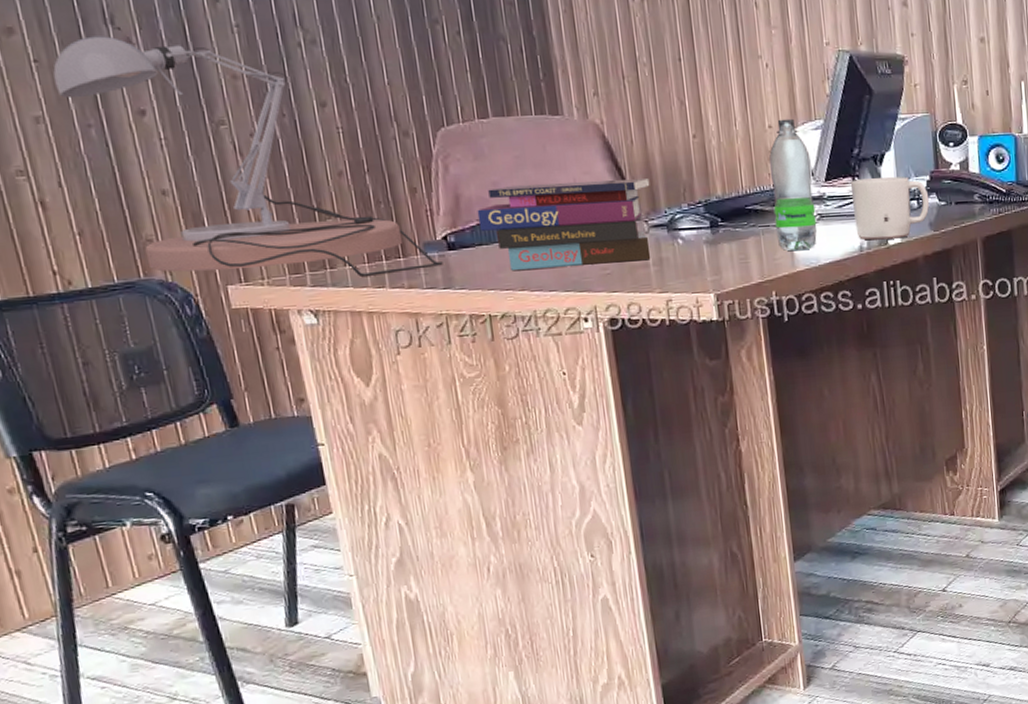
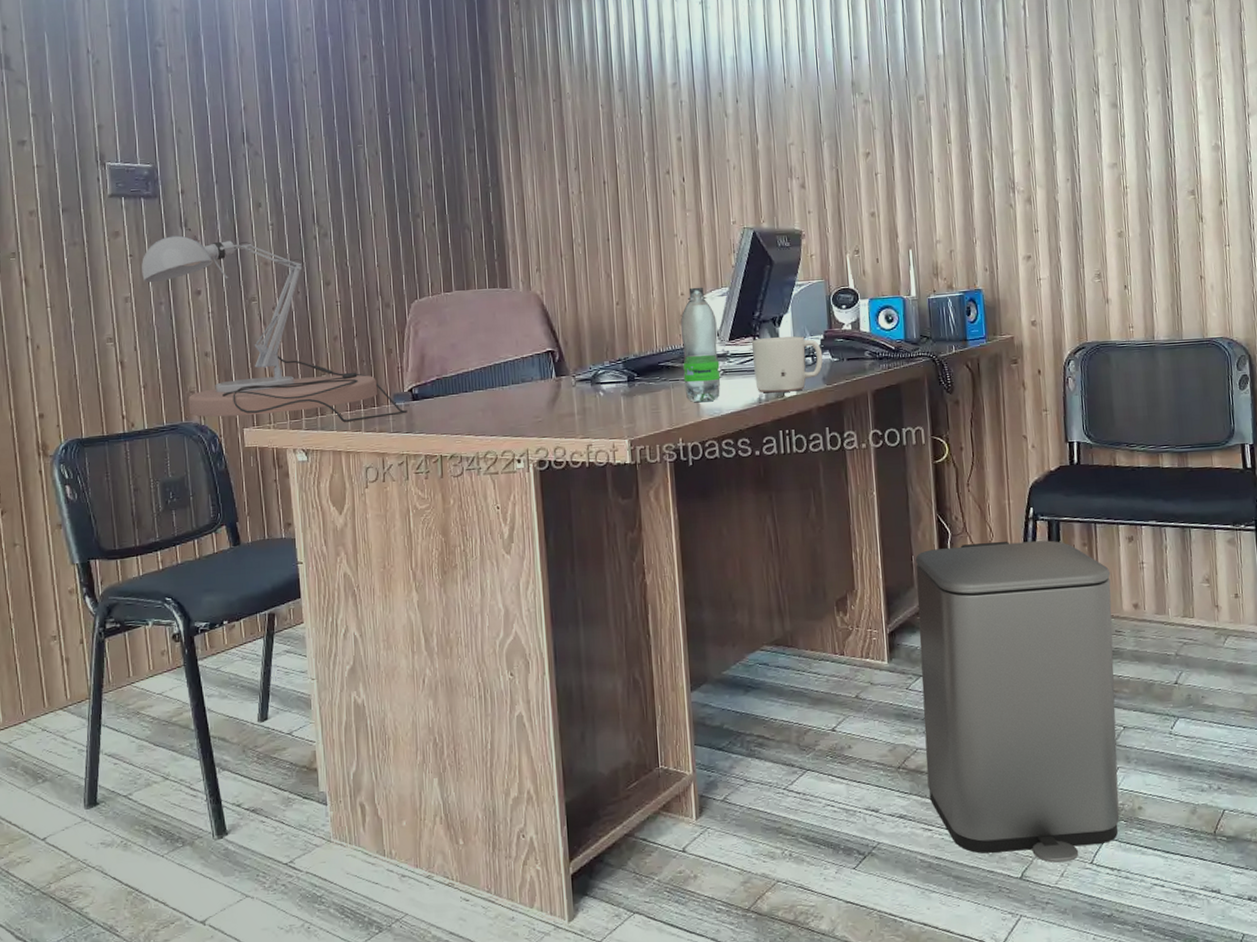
books: present [477,178,651,271] -> none [437,339,579,419]

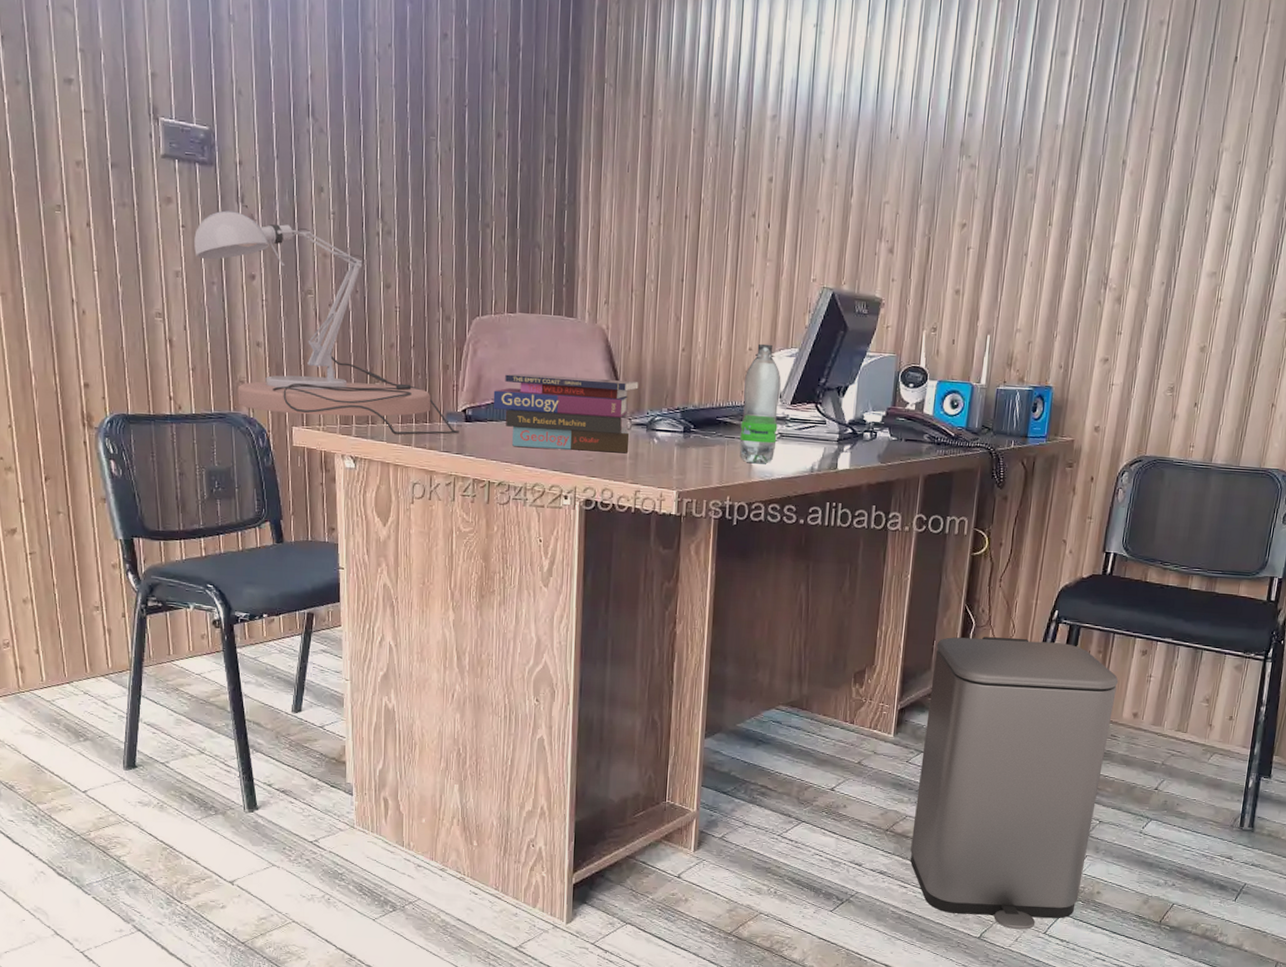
books: none [437,339,579,419] -> present [493,373,639,454]
mug: present [751,336,823,393] -> none [810,406,882,465]

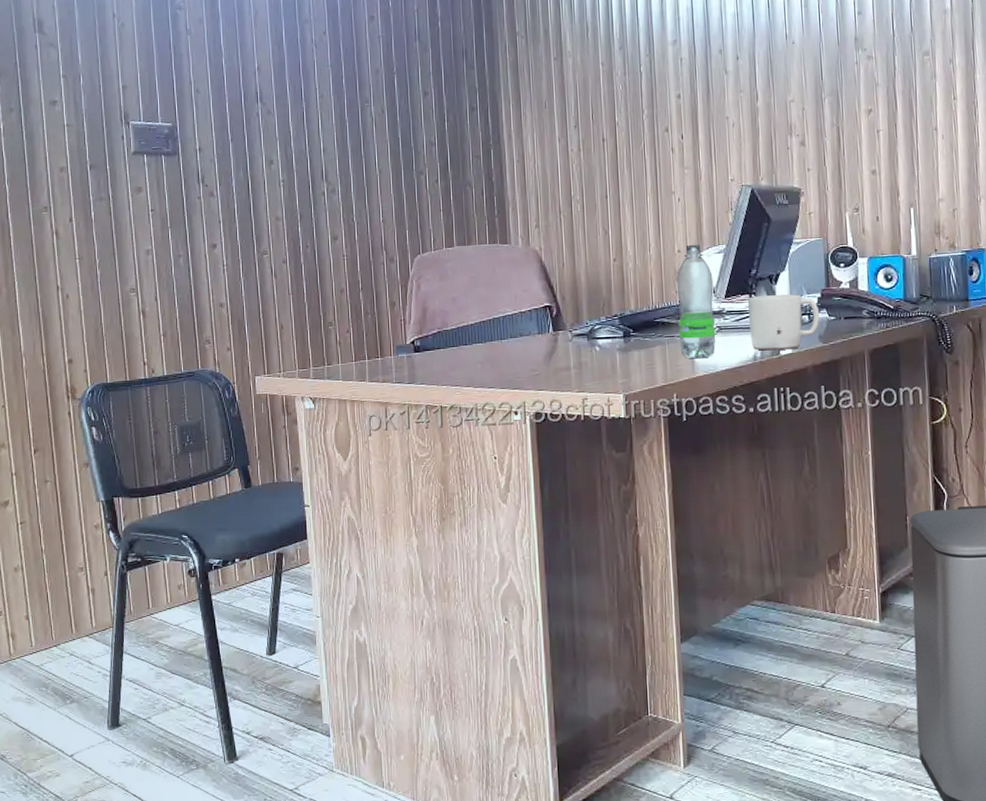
desk lamp: present [193,210,459,435] -> none [161,191,410,373]
books: present [493,373,639,454] -> none [438,295,576,371]
mug: none [810,406,882,465] -> present [747,294,820,351]

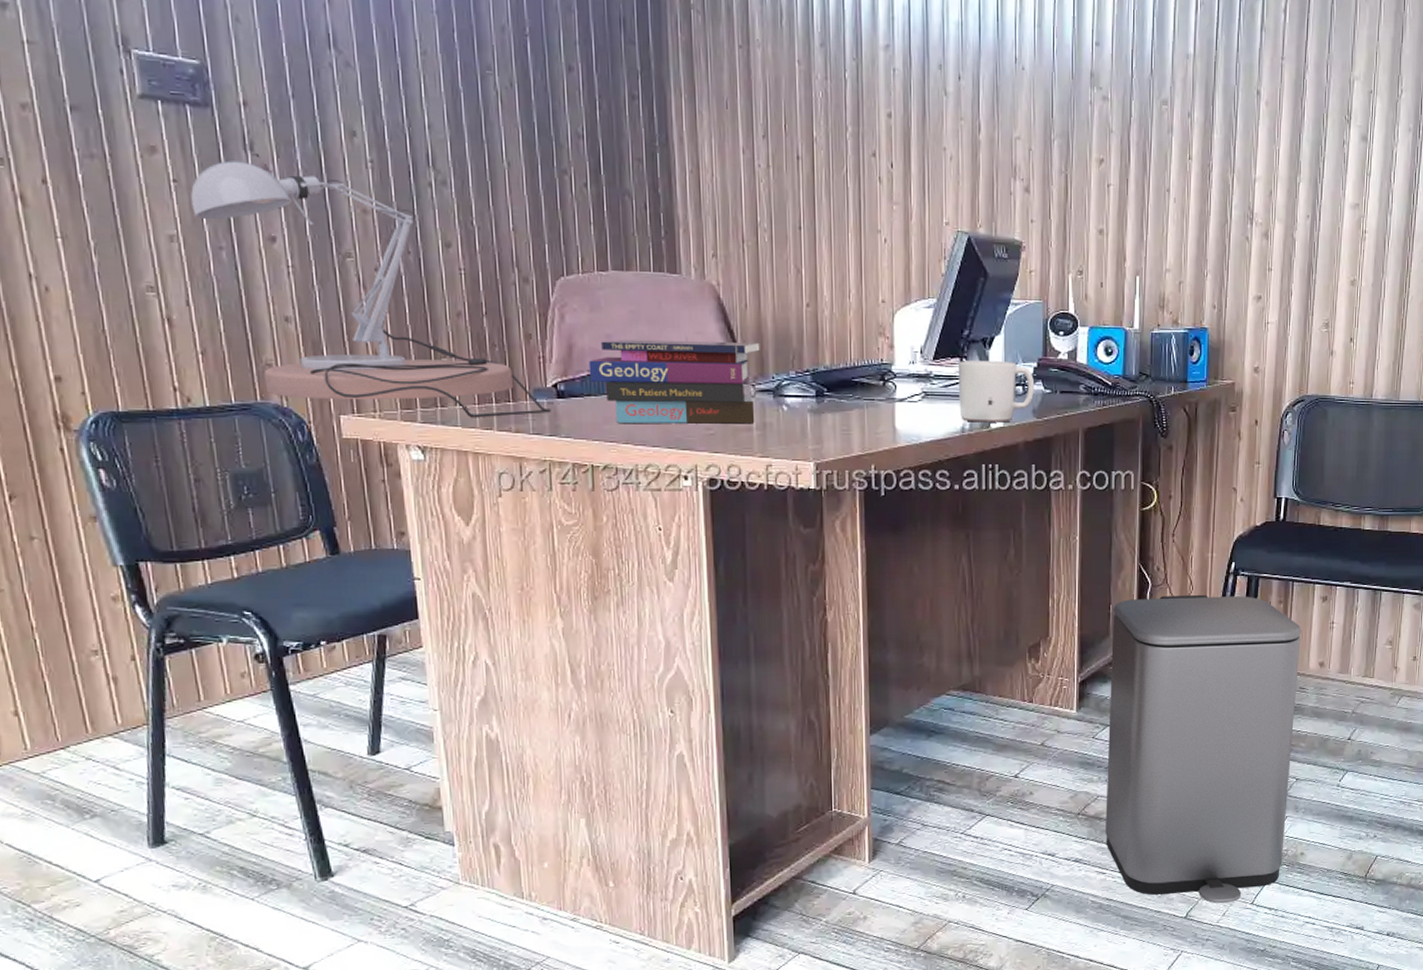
desk lamp: none [161,191,410,373] -> present [189,160,551,418]
books: none [438,295,576,371] -> present [588,339,760,424]
bottle: present [676,244,716,359] -> none [879,294,921,427]

